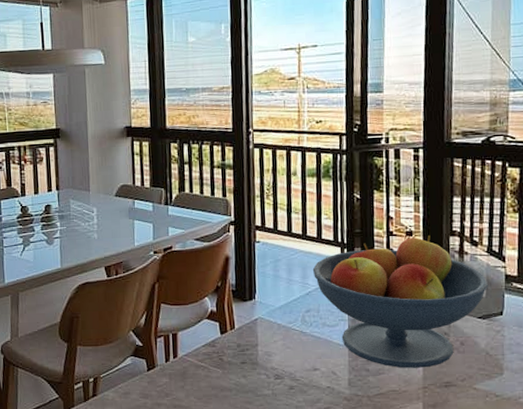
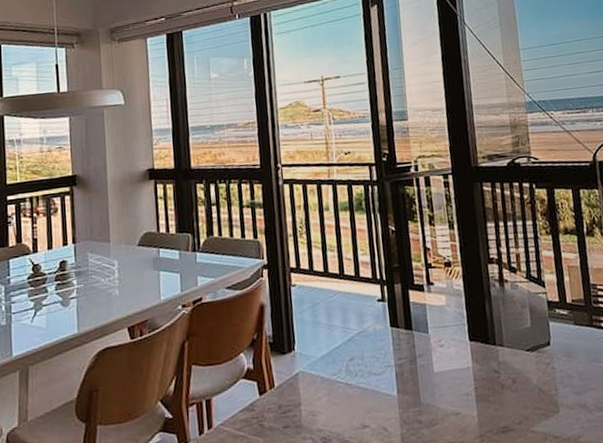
fruit bowl: present [312,236,489,368] -> none [353,265,533,416]

